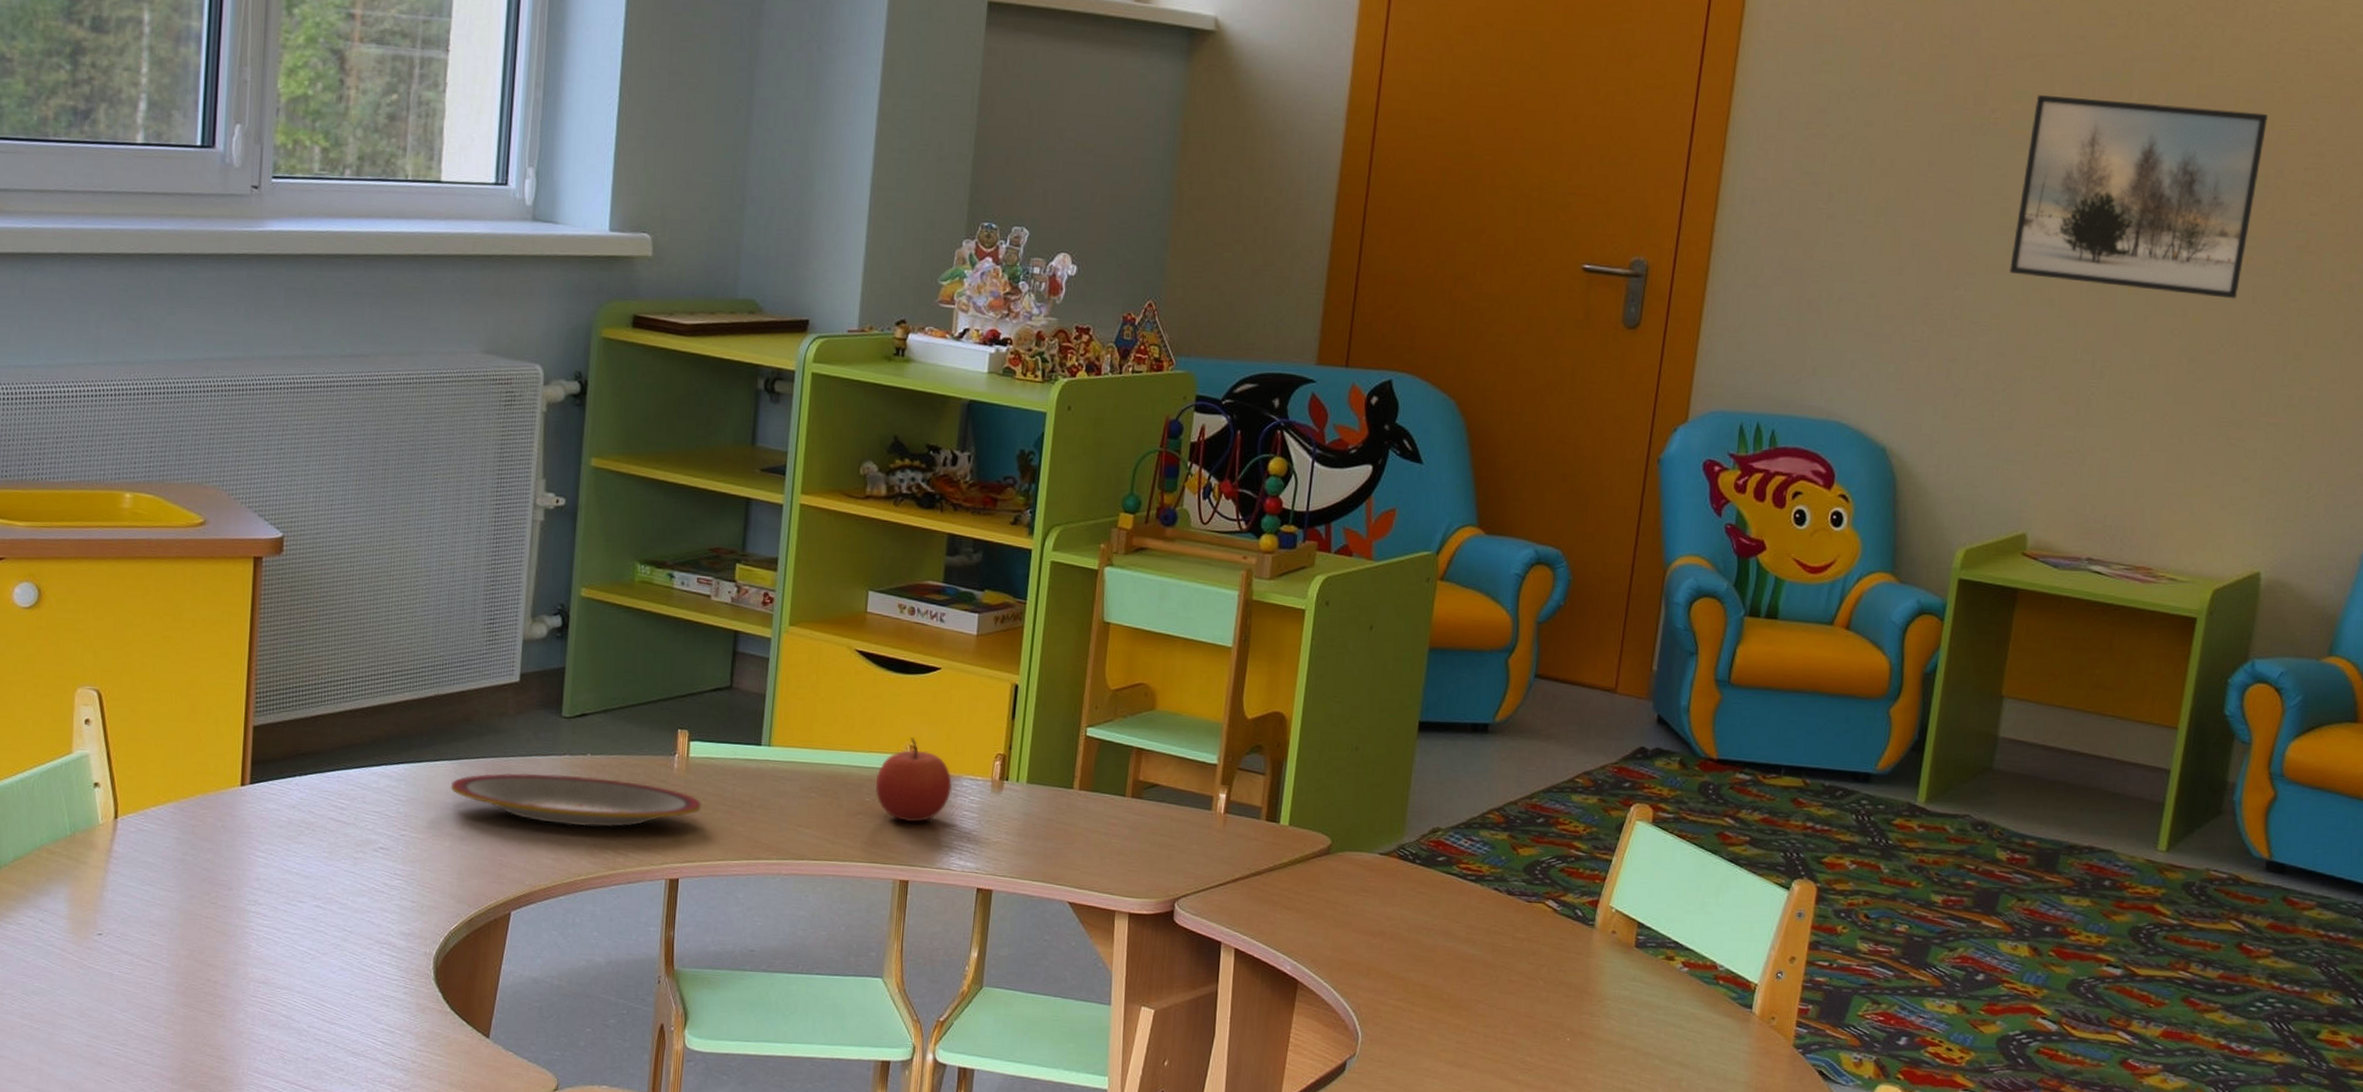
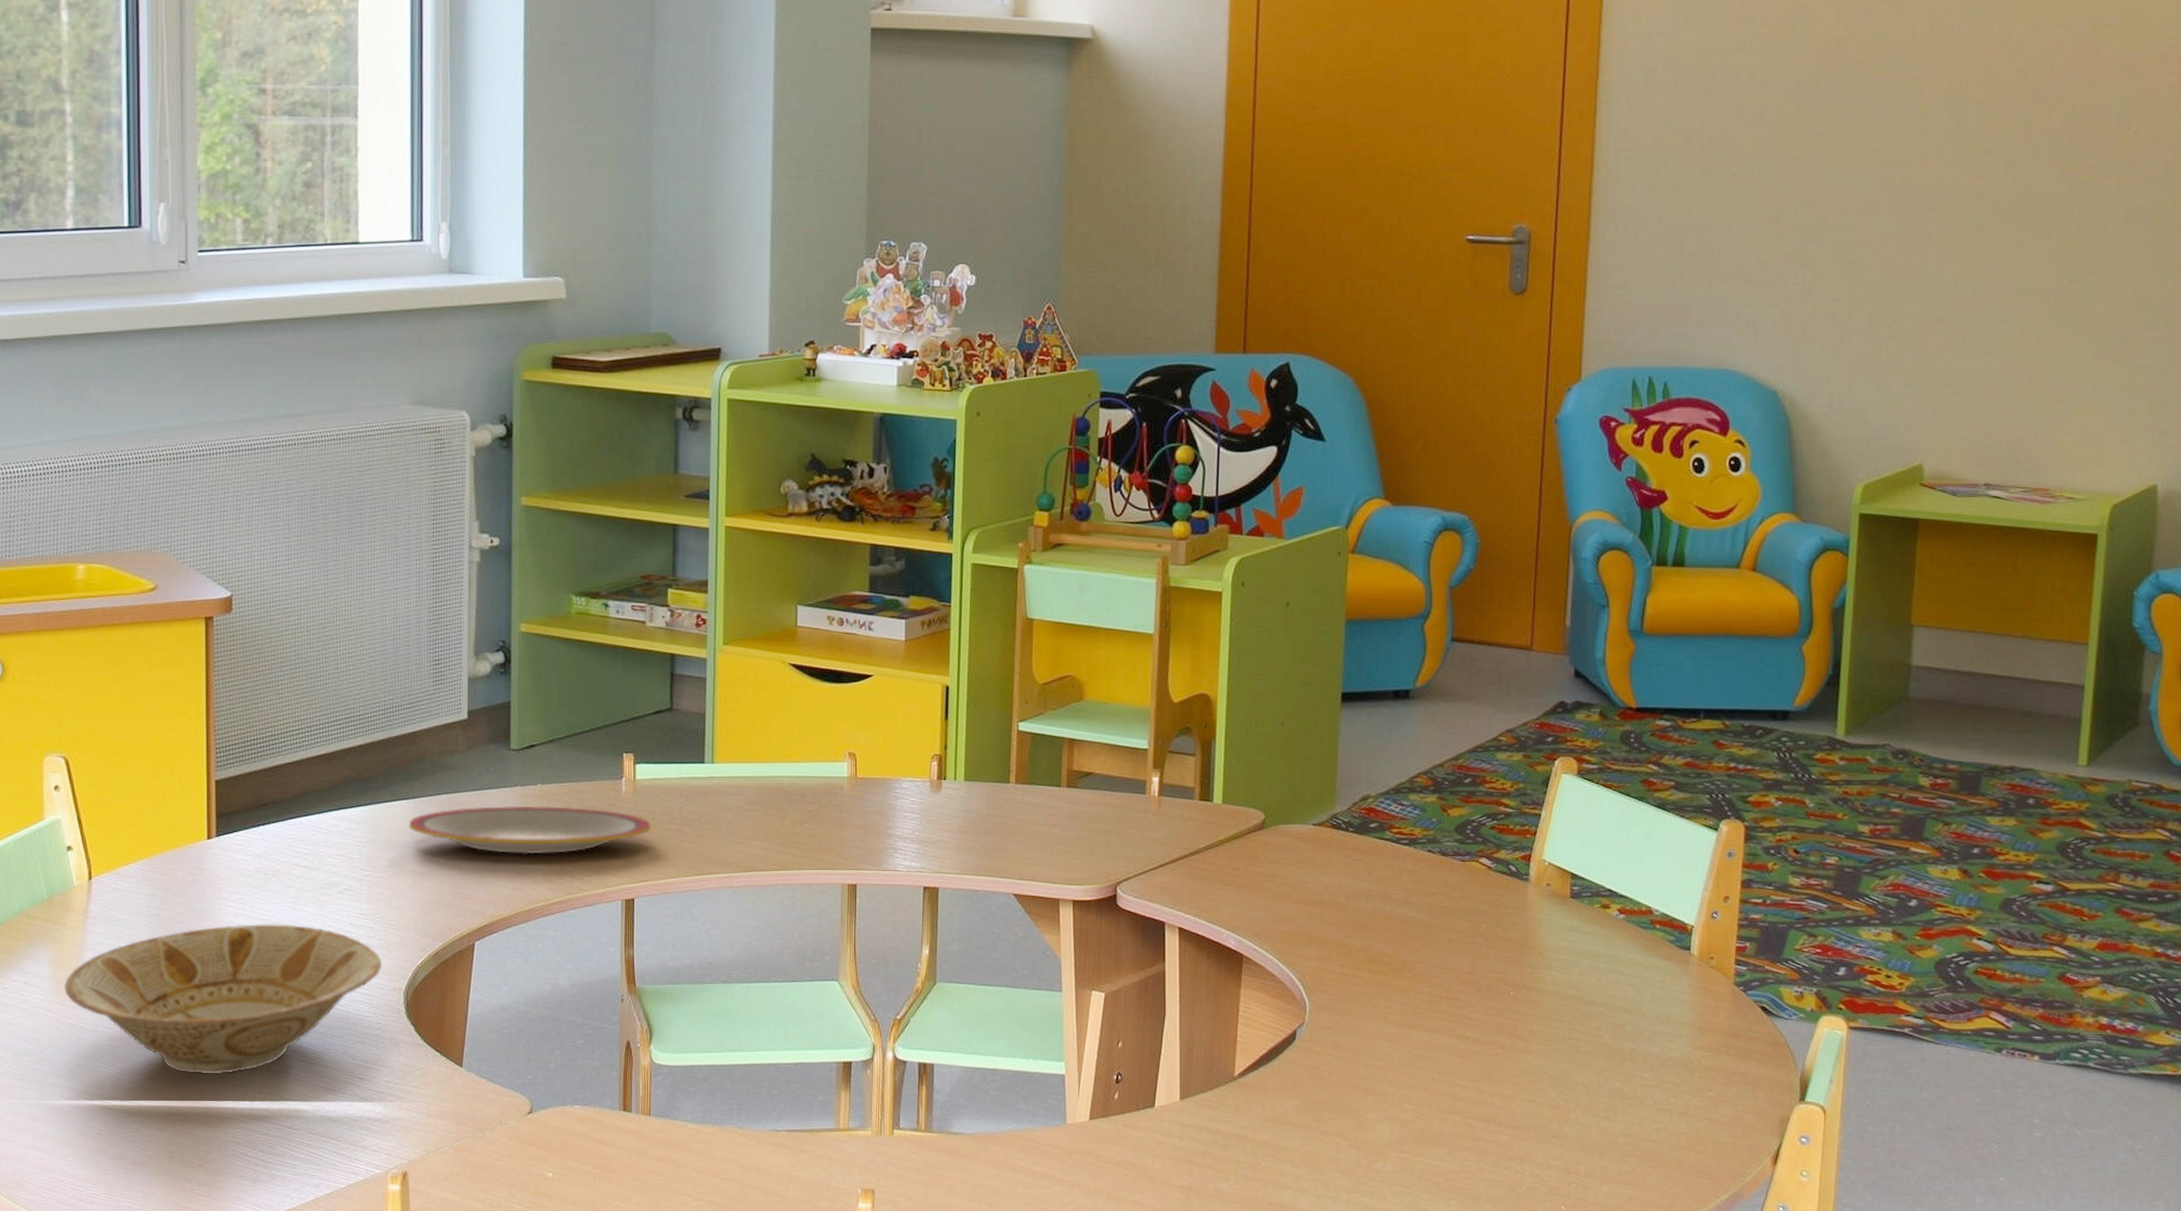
bowl: none [81,875,414,1029] -> present [63,924,383,1075]
apple: present [875,737,953,823] -> none [817,745,893,828]
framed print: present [2009,95,2268,299] -> none [1884,35,2126,220]

